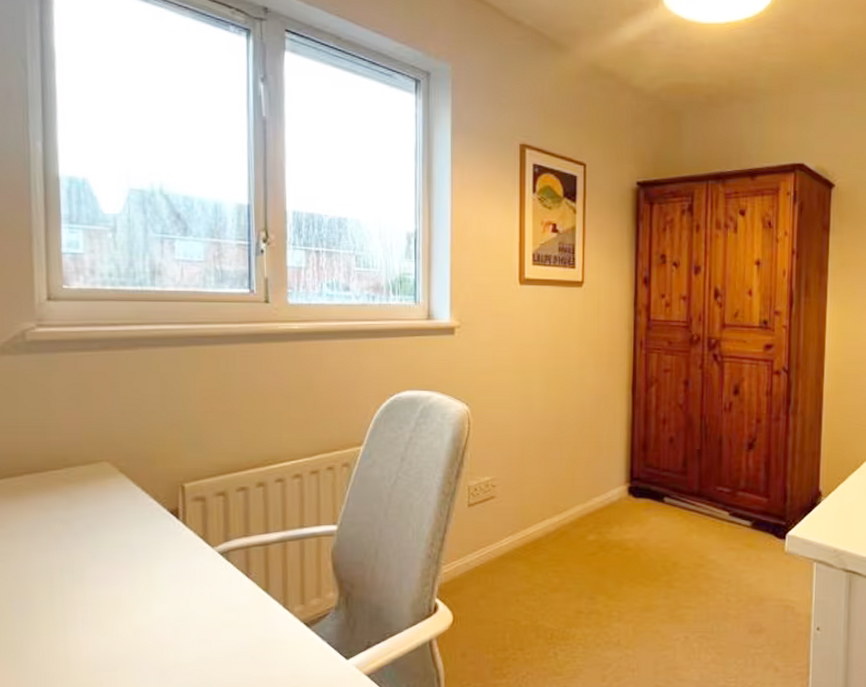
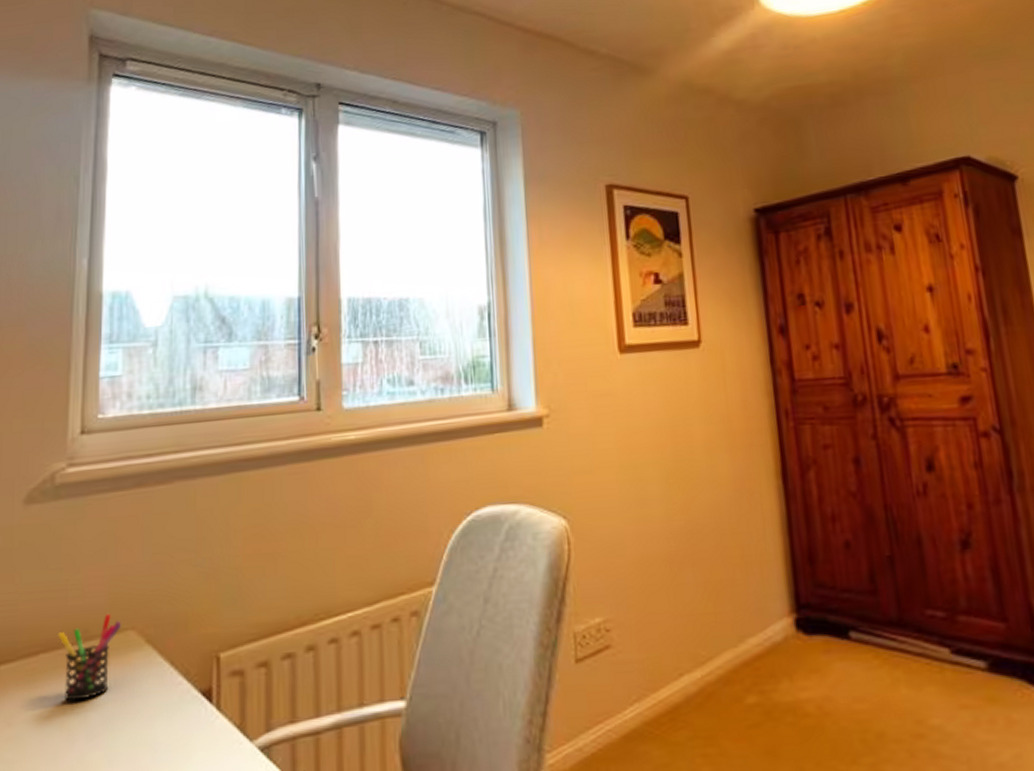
pen holder: none [39,448,96,512] -> present [58,613,121,701]

